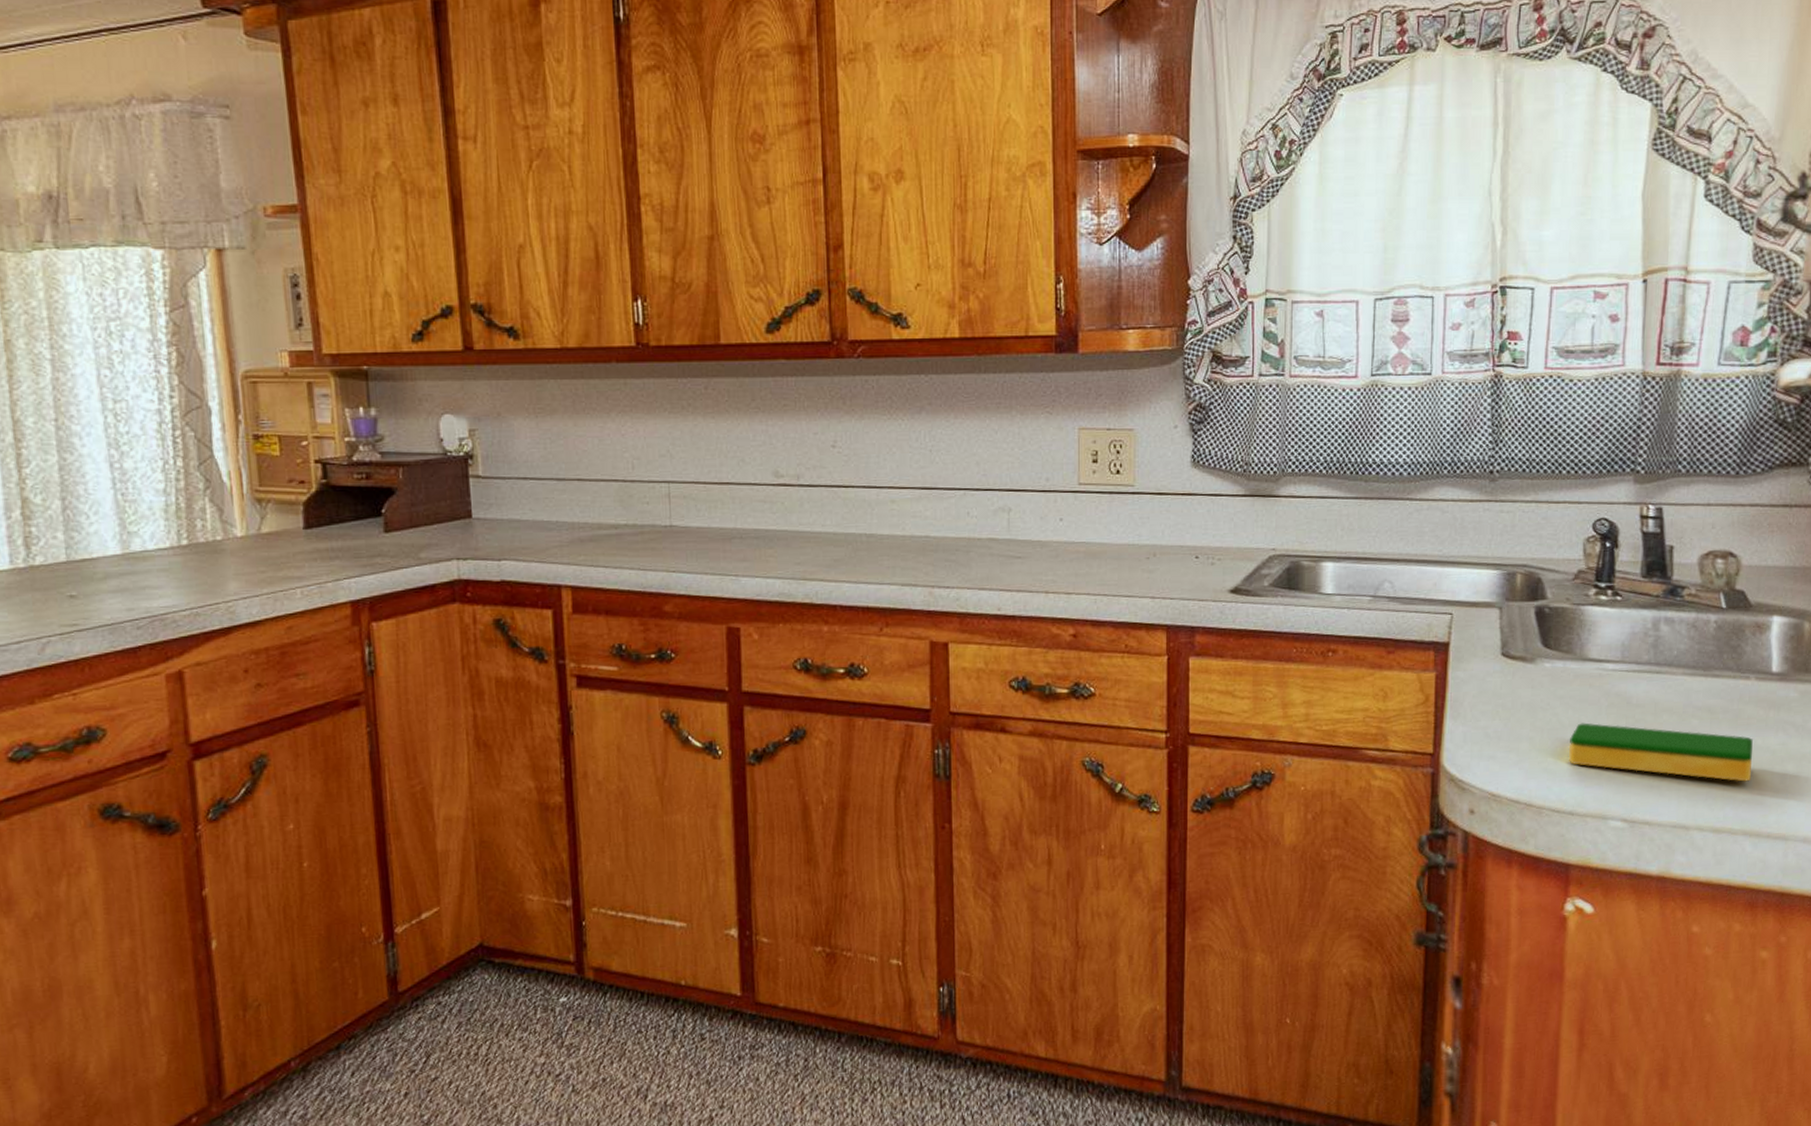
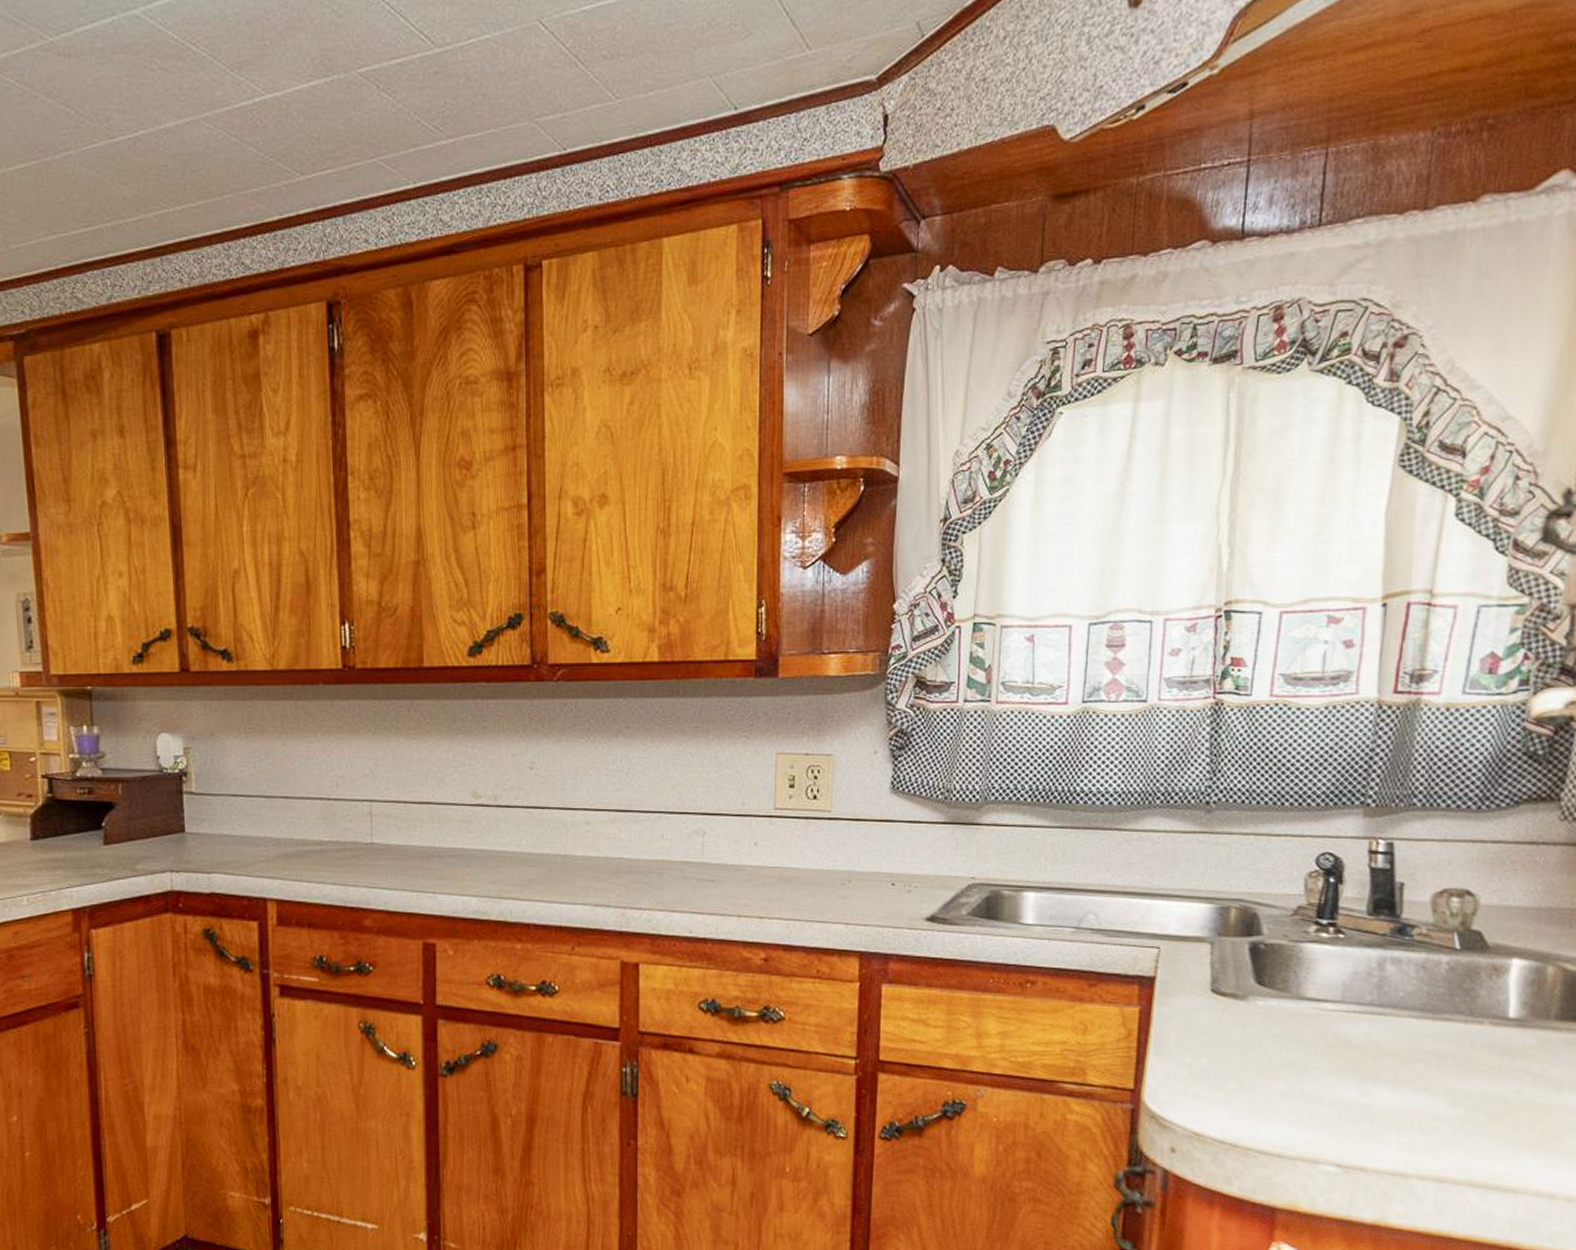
dish sponge: present [1569,722,1753,782] -> none [1280,1063,1484,1131]

